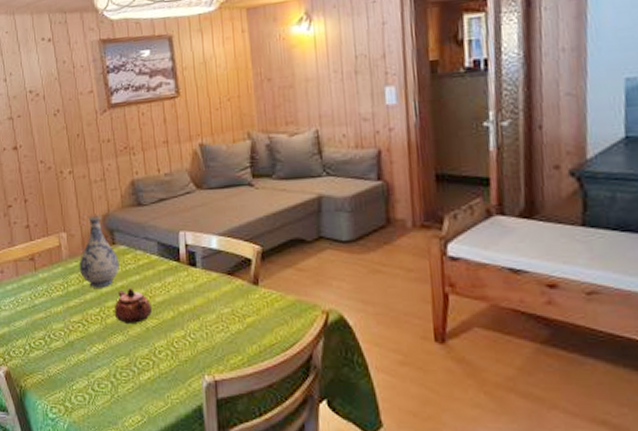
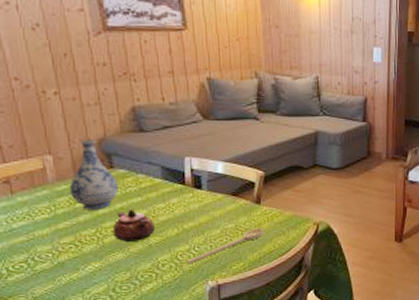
spoon: none [183,314,263,354] -> present [187,227,264,265]

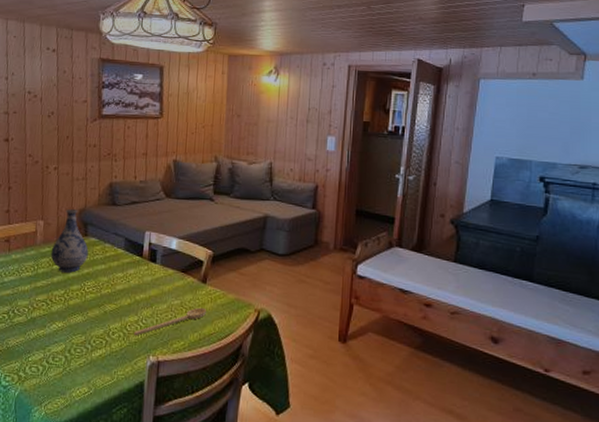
teapot: present [112,208,155,243] -> none [77,274,112,308]

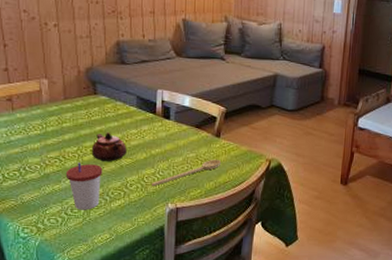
vase: present [50,208,89,273] -> none [59,67,99,131]
cup: none [50,307,87,359] -> present [65,163,103,210]
teapot: none [77,274,112,308] -> present [91,131,127,162]

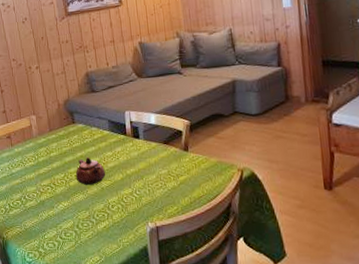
cup: present [65,163,103,210] -> none [57,188,88,234]
spoon: present [152,159,221,187] -> none [131,173,193,207]

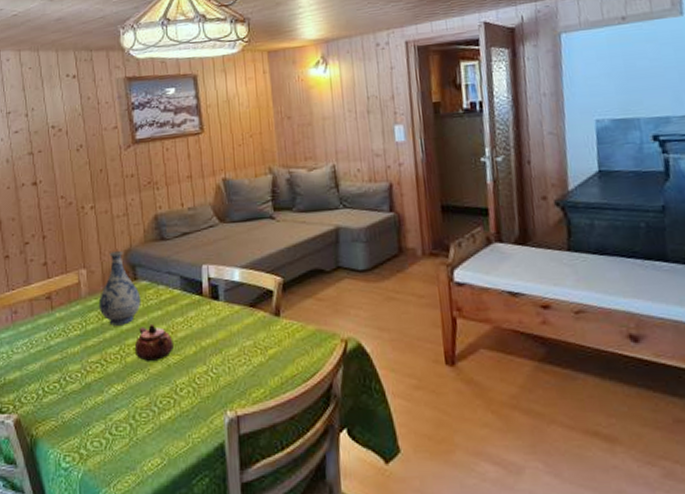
vase: none [46,100,79,158] -> present [98,250,141,326]

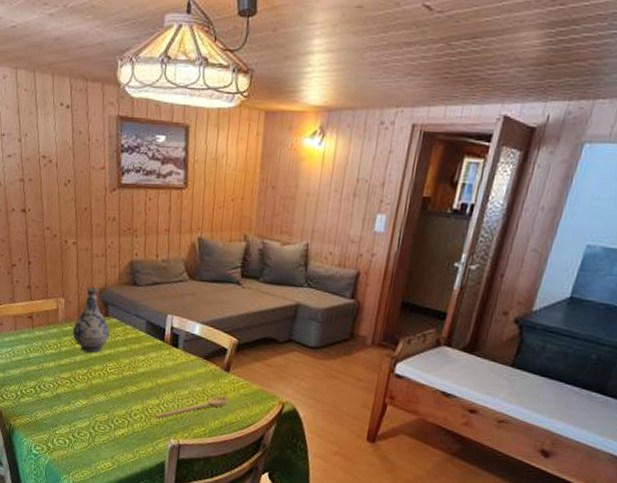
teapot: present [134,323,174,363] -> none [99,356,133,388]
spoon: none [205,345,285,390] -> present [155,395,228,419]

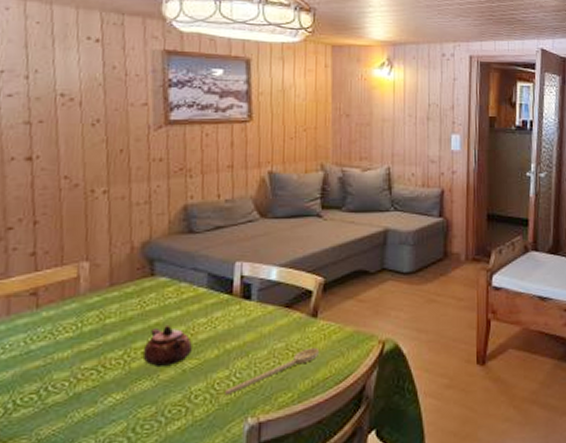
vase: present [72,287,110,353] -> none [101,242,157,327]
teapot: none [99,356,133,388] -> present [142,324,192,368]

